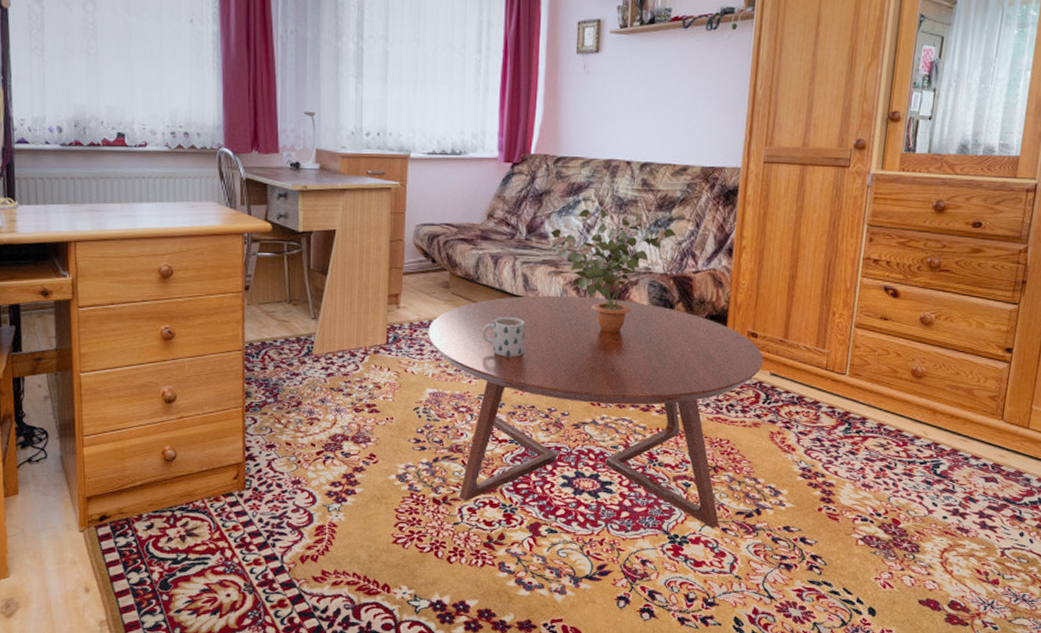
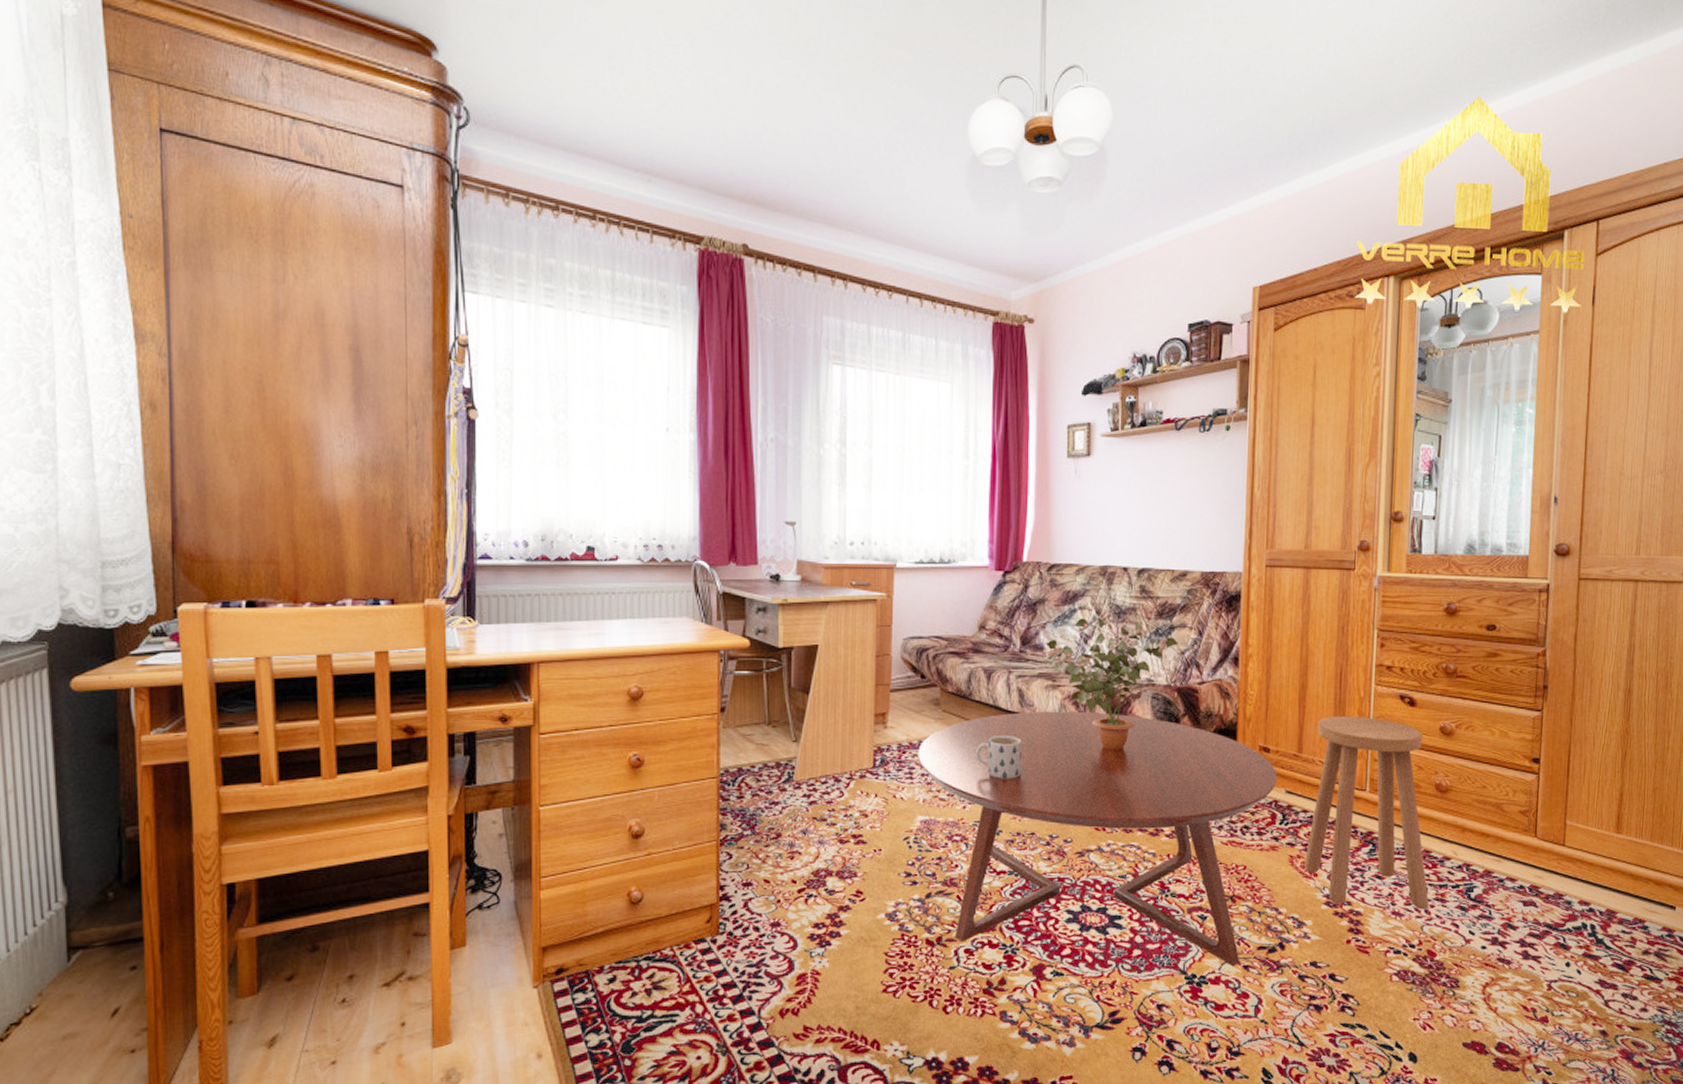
stool: none [783,305,903,482] -> present [1304,715,1429,909]

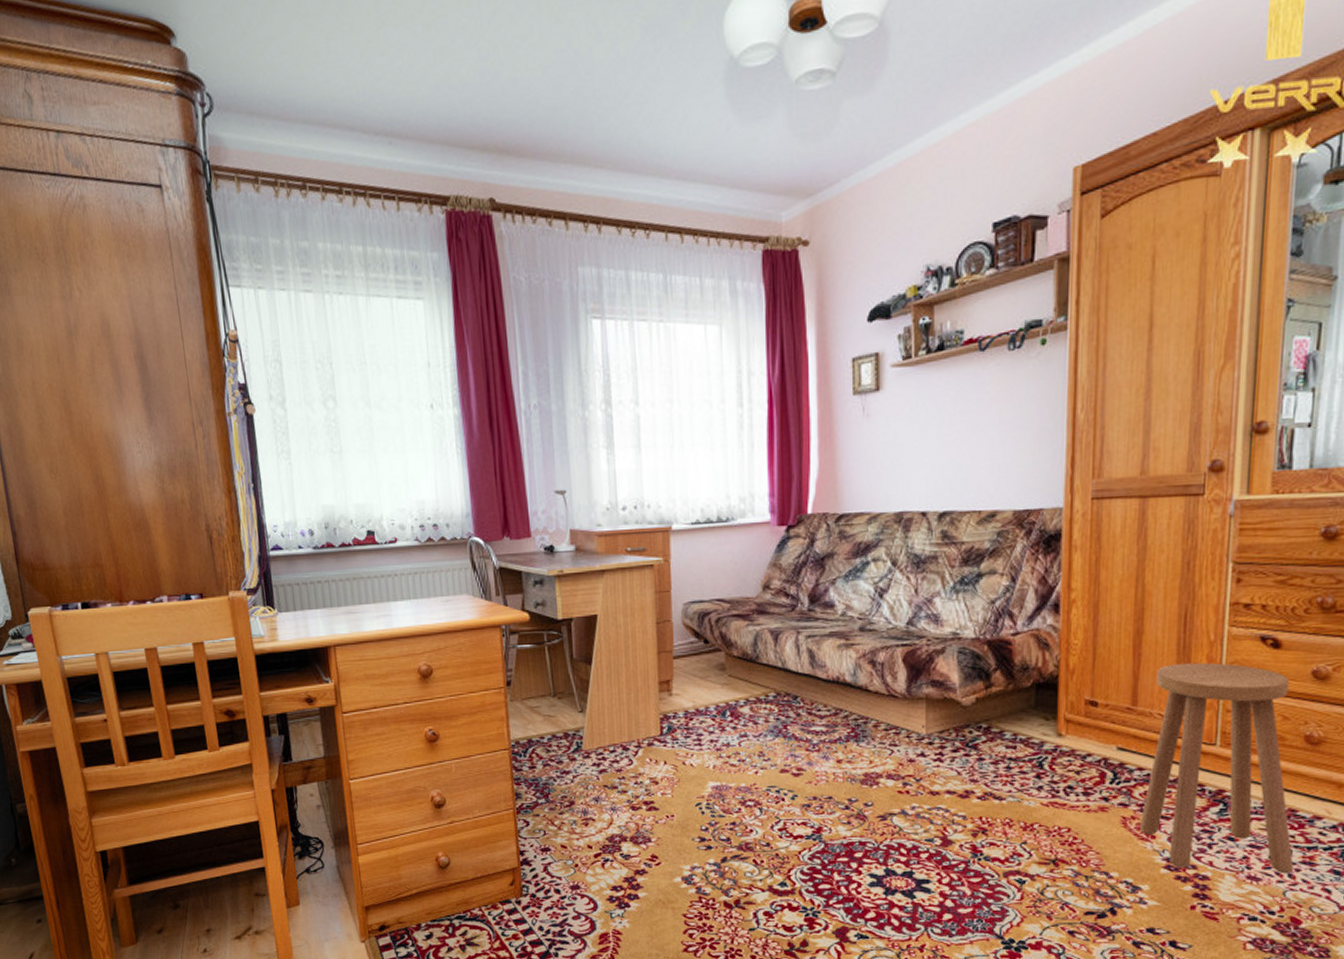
coffee table: present [918,711,1277,966] -> none [705,670,1107,931]
mug: present [976,736,1023,779] -> none [766,699,816,743]
potted plant: present [1045,618,1178,750] -> none [836,569,987,710]

